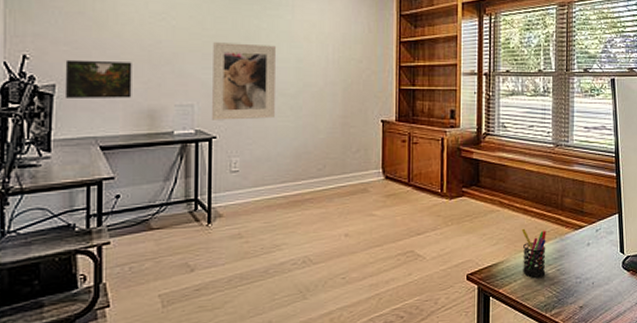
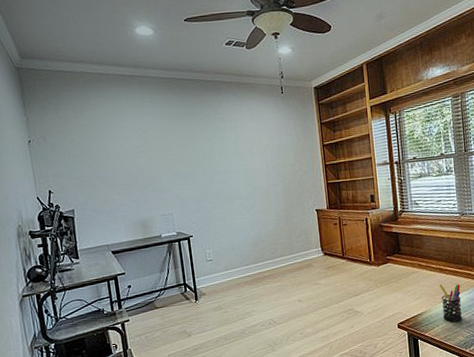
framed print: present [64,59,132,98] -> none [78,187,128,219]
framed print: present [212,42,276,120] -> none [180,160,233,224]

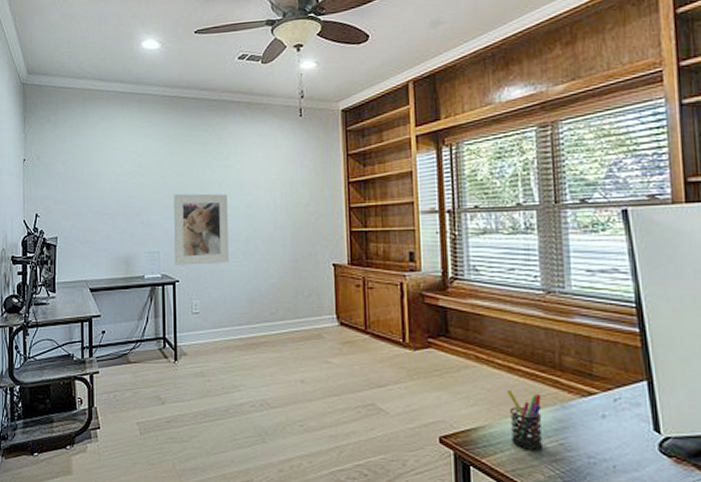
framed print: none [180,160,233,224] -> present [174,193,229,265]

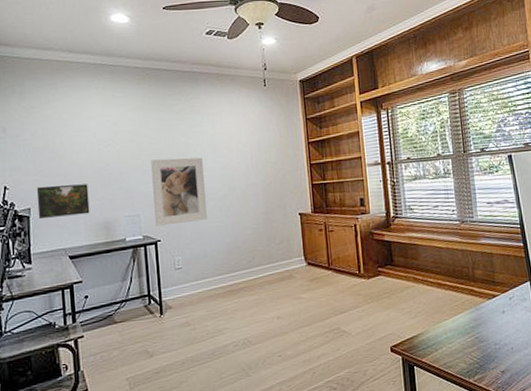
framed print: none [64,215,112,248] -> present [36,184,90,219]
pen holder: present [506,389,544,451] -> none [437,301,465,346]

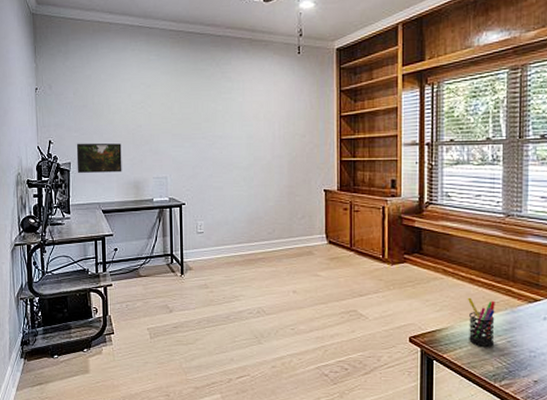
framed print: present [151,157,207,226] -> none [180,124,231,190]
pen holder: none [437,301,465,346] -> present [467,297,495,347]

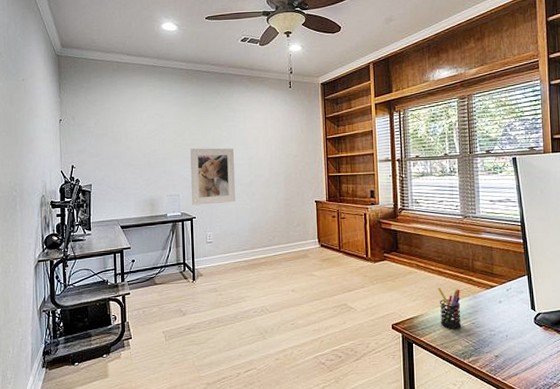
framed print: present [76,143,122,173] -> none [97,166,139,193]
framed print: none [180,124,231,190] -> present [190,148,235,205]

